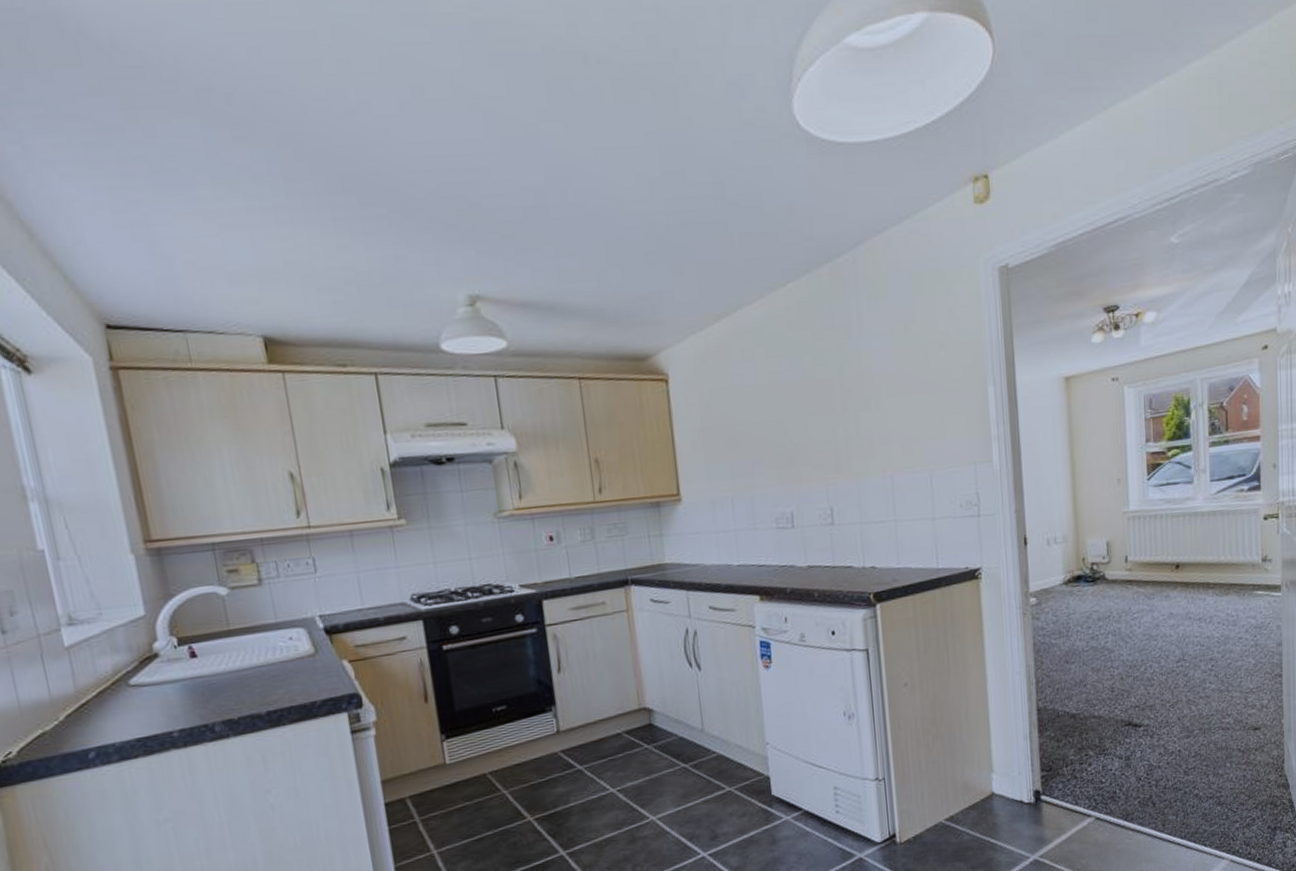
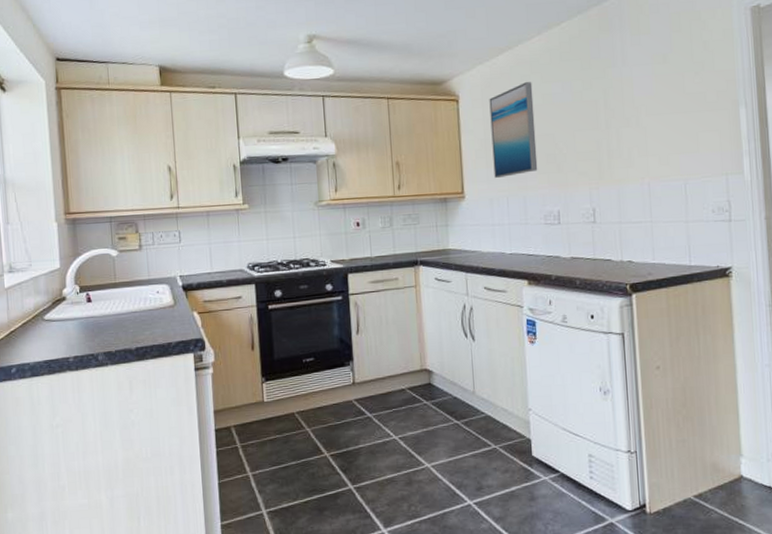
wall art: none [705,356,766,475] -> present [489,82,538,178]

